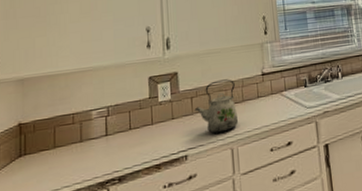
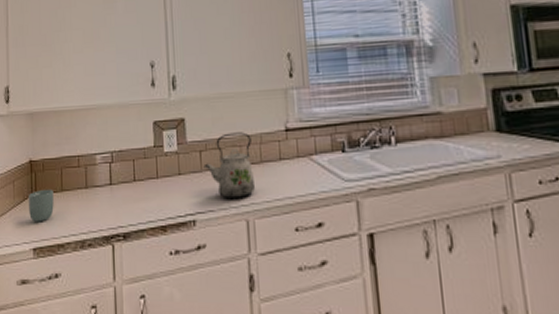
cup: none [15,147,45,182] -> present [28,188,54,222]

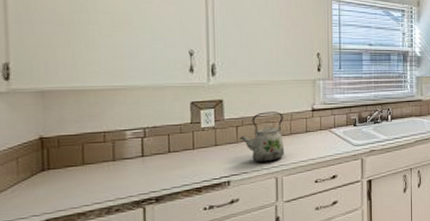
cup: present [28,188,54,222] -> none [37,163,73,196]

